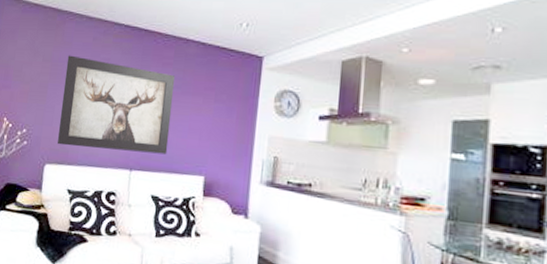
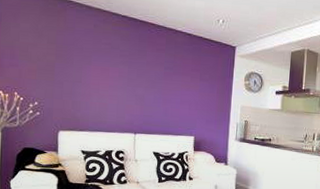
wall art: present [57,55,176,155] -> none [68,39,168,121]

